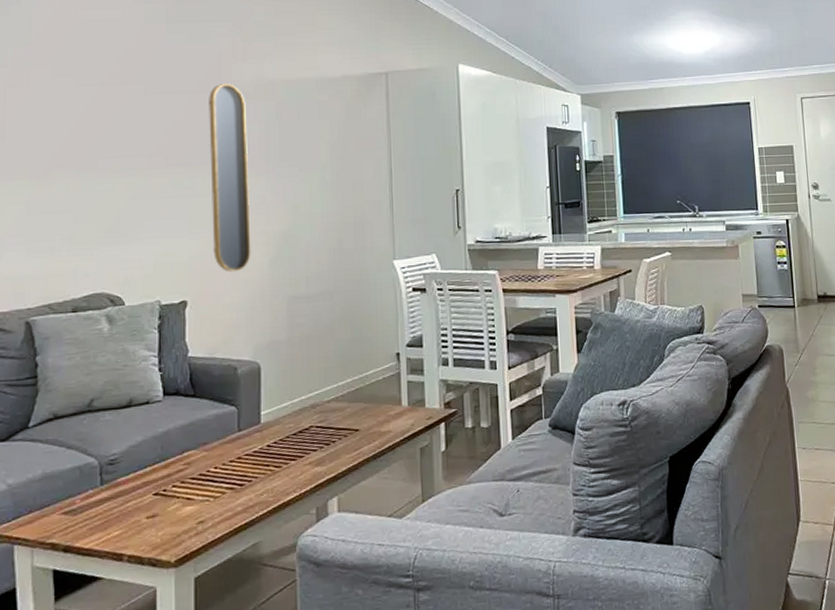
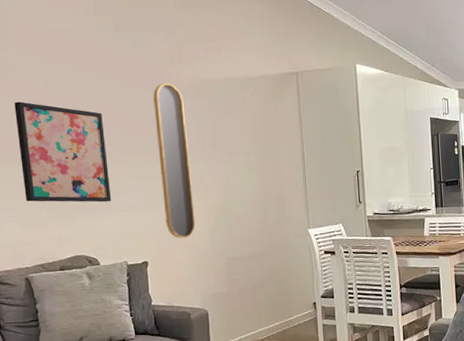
wall art: none [33,103,147,227] -> present [14,101,112,202]

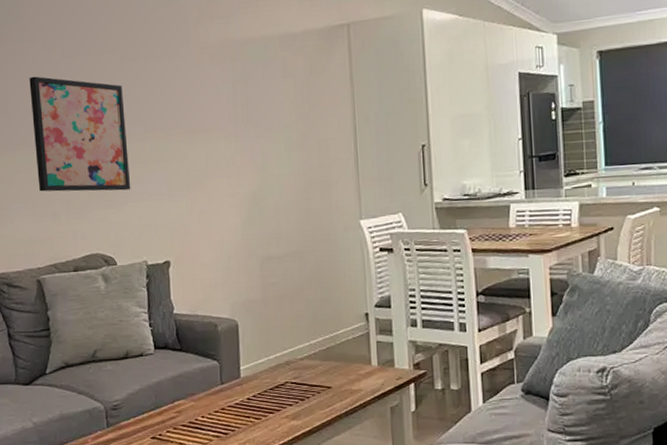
home mirror: present [153,83,196,239] -> none [179,46,225,234]

